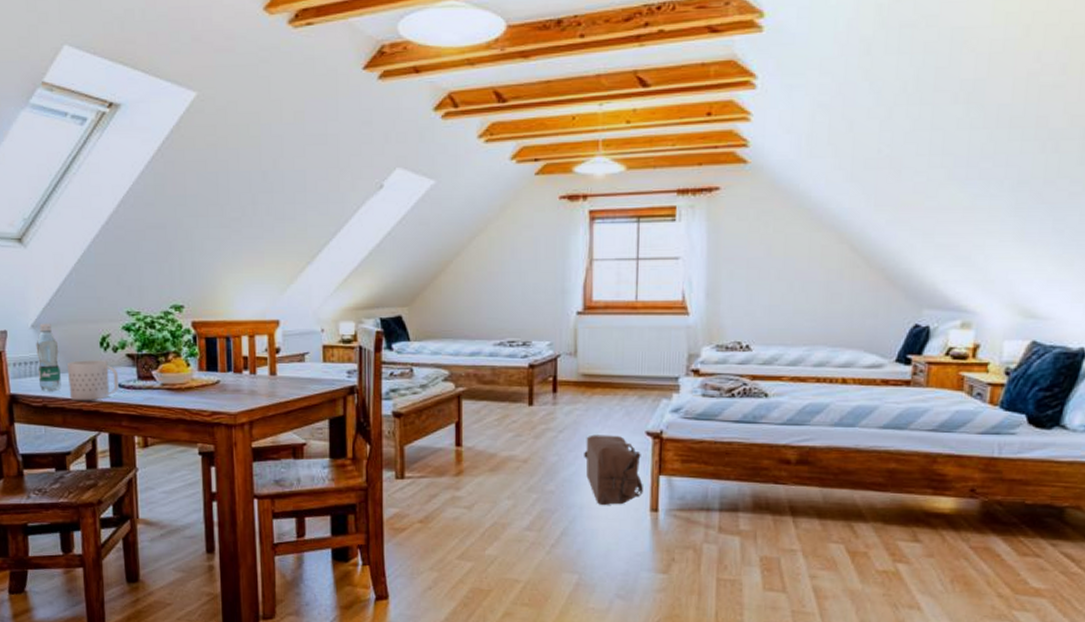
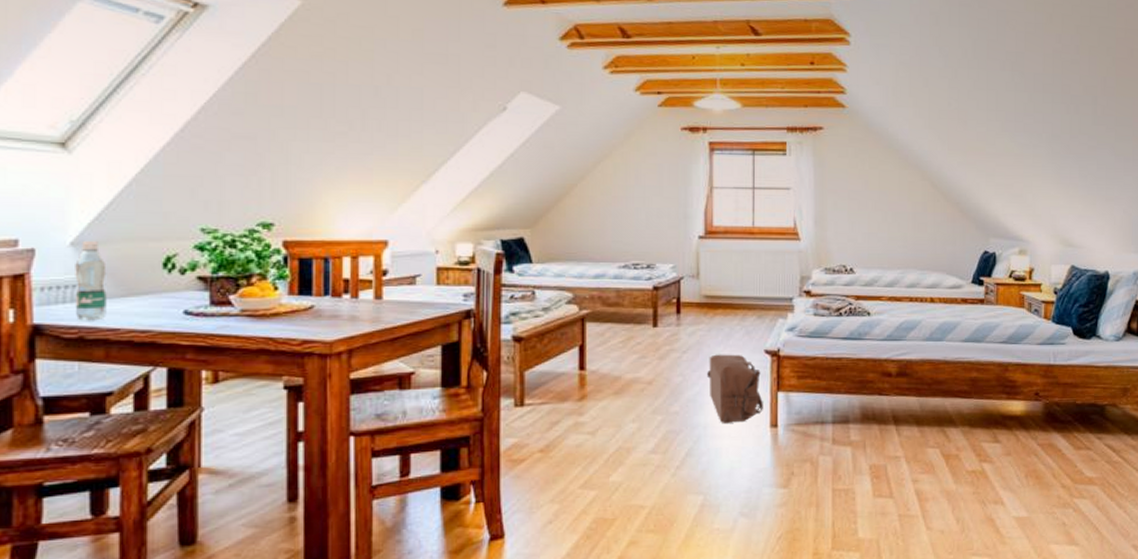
mug: present [67,360,119,401] -> none [117,284,184,331]

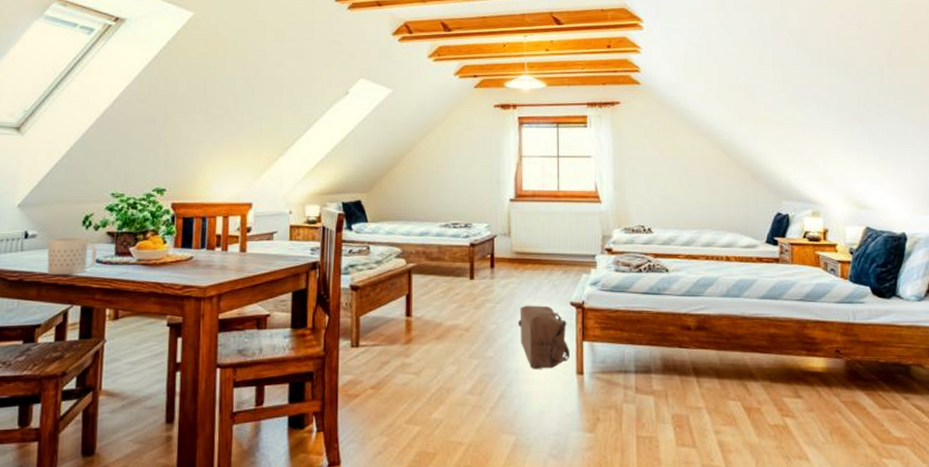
bottle: present [75,240,107,321] -> none [18,203,43,267]
mug: none [117,284,184,331] -> present [47,237,97,276]

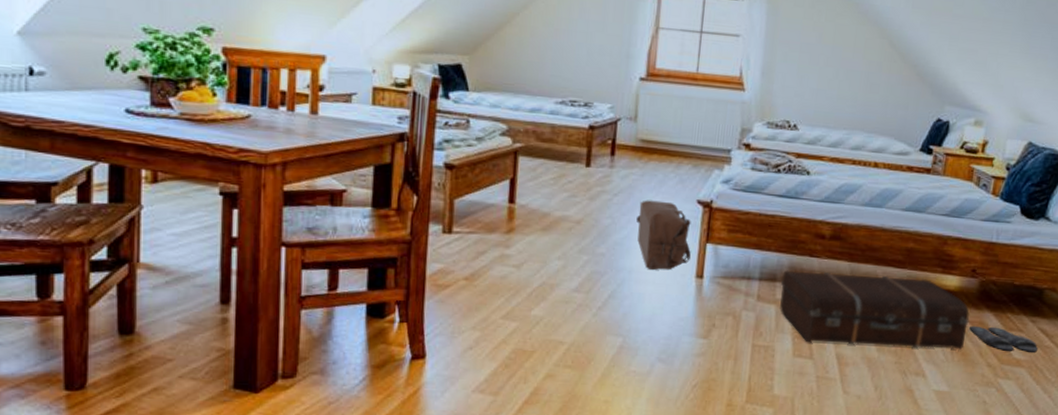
mug: present [47,237,97,276] -> none [61,78,126,126]
suitcase: none [655,361,842,431] -> present [780,270,970,350]
slippers: none [844,405,916,430] -> present [969,325,1038,352]

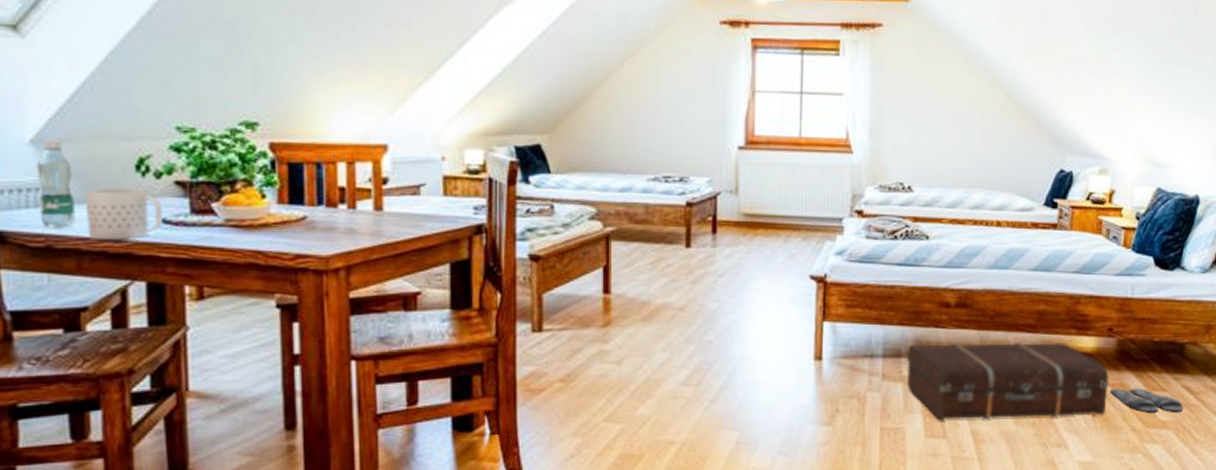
bottle: none [22,30,52,112] -> present [37,137,75,229]
mug: none [61,78,126,126] -> present [85,188,162,241]
duffel bag: present [636,200,691,270] -> none [745,279,807,355]

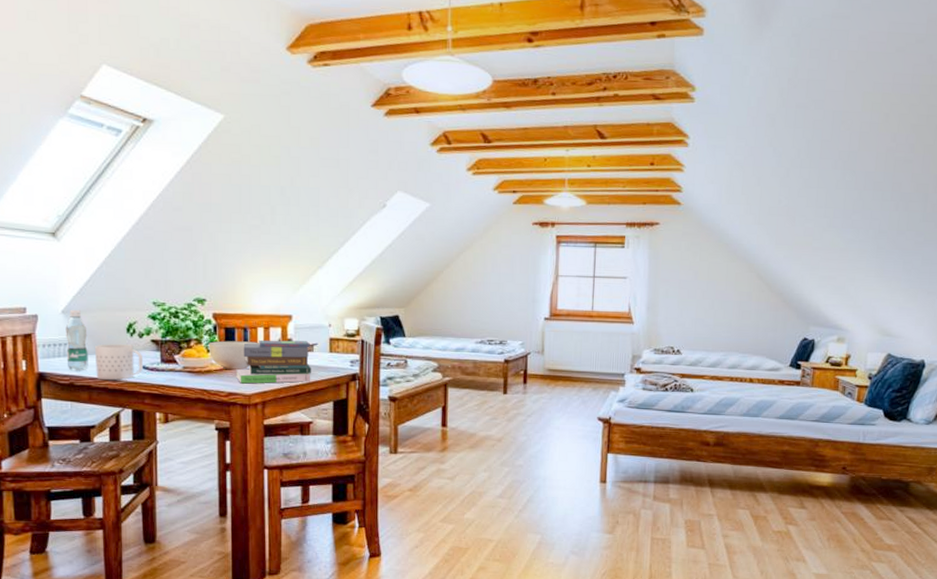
bowl: none [263,181,339,222] -> present [208,340,259,370]
books: none [306,179,417,242] -> present [236,339,311,384]
suitcase: present [906,341,1110,420] -> none [673,474,843,537]
slippers: present [1110,388,1183,413] -> none [843,516,907,538]

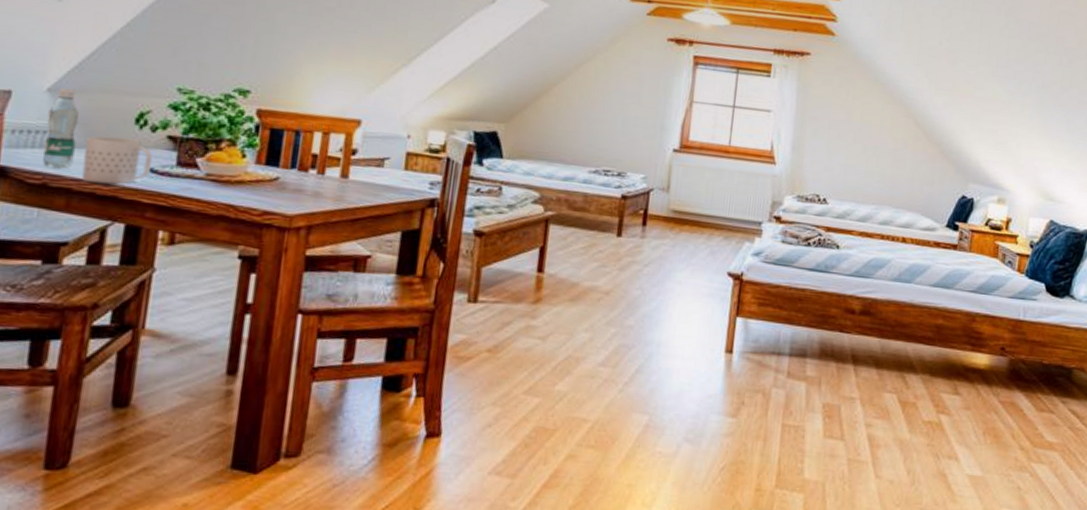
bowl: present [208,340,259,370] -> none [244,144,313,183]
books: present [236,339,311,384] -> none [276,147,381,205]

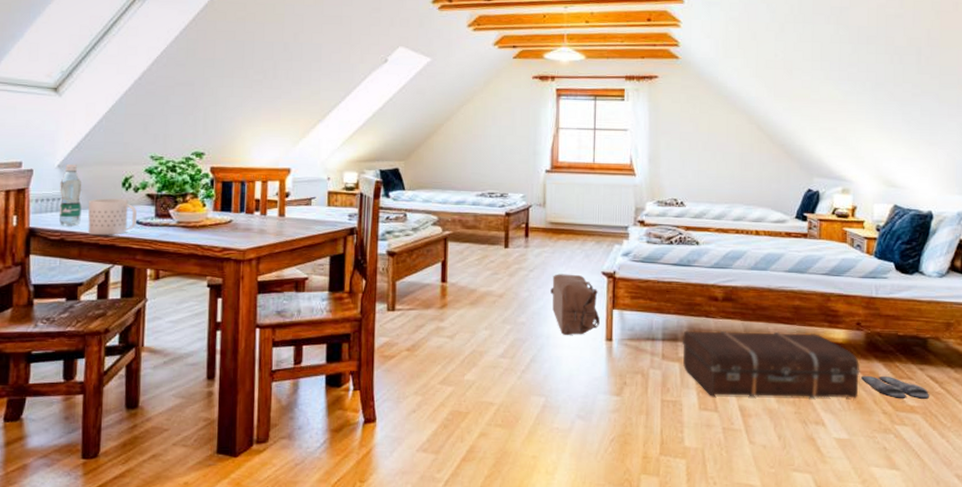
duffel bag: none [666,271,722,345] -> present [551,274,600,335]
suitcase: none [810,346,1000,432] -> present [681,330,860,398]
slippers: none [1001,406,1069,435] -> present [861,375,929,399]

